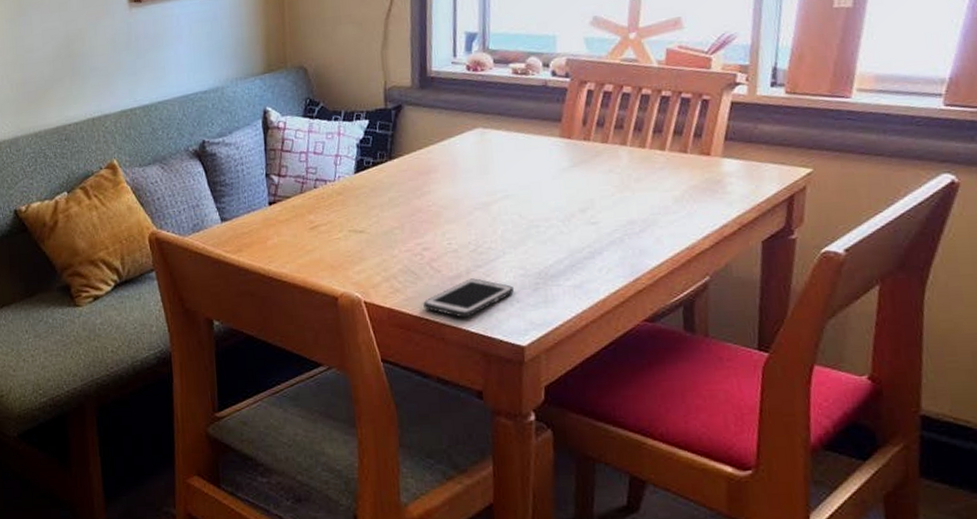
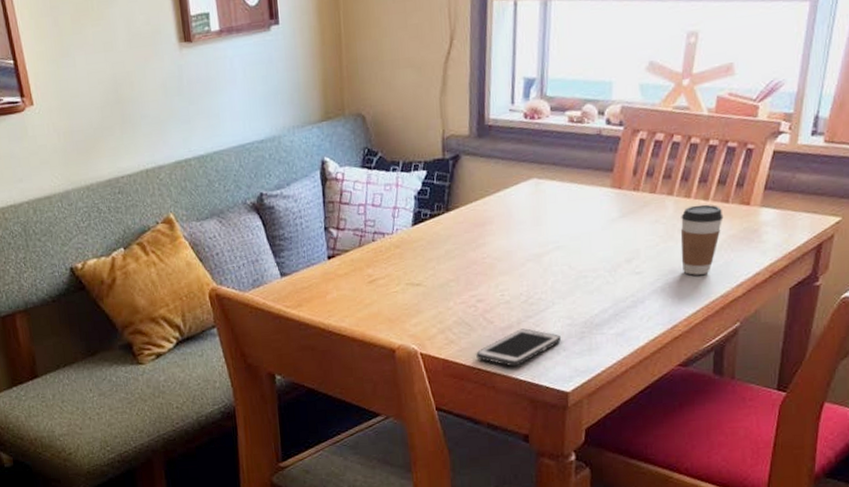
coffee cup: none [636,154,683,226] -> present [680,204,724,275]

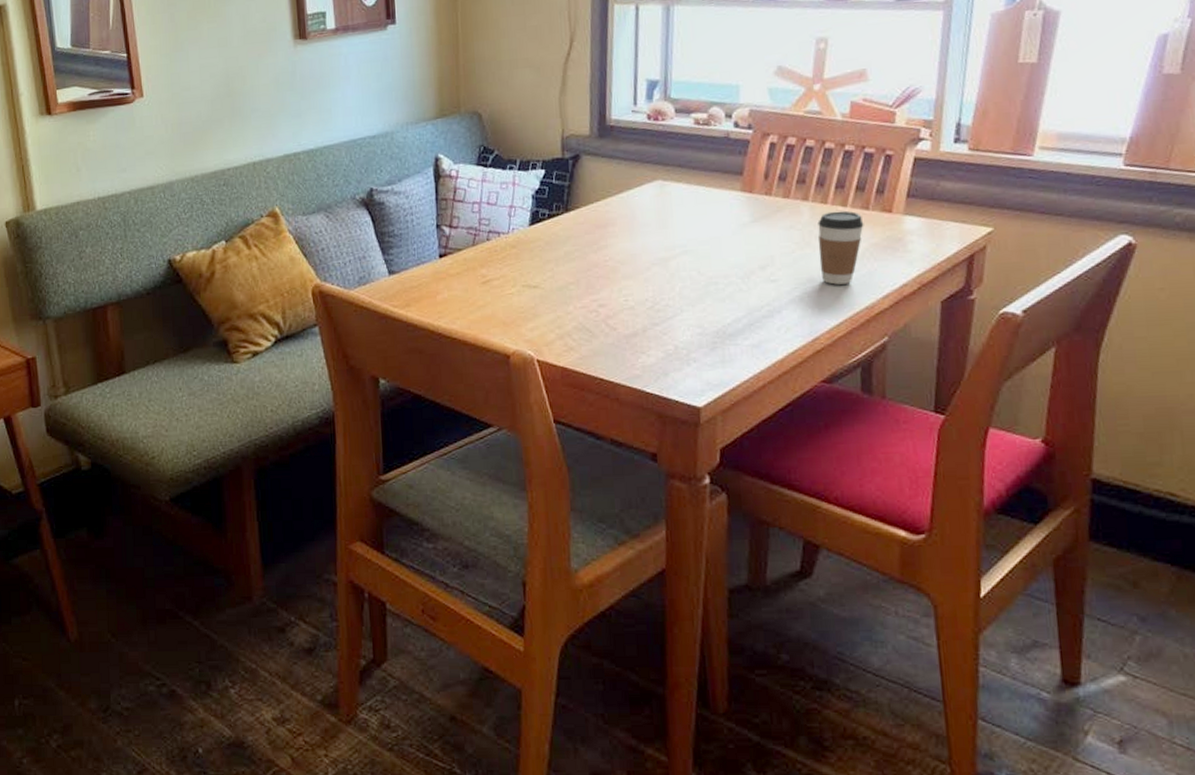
cell phone: present [476,328,561,367] -> none [598,336,691,378]

